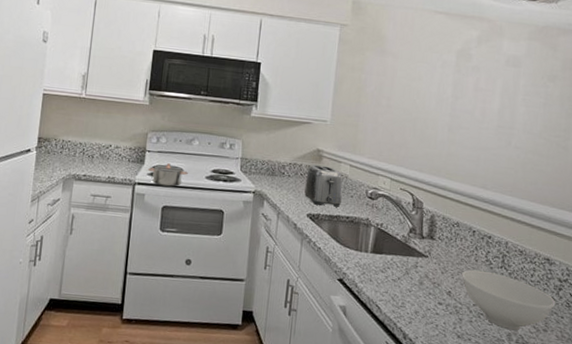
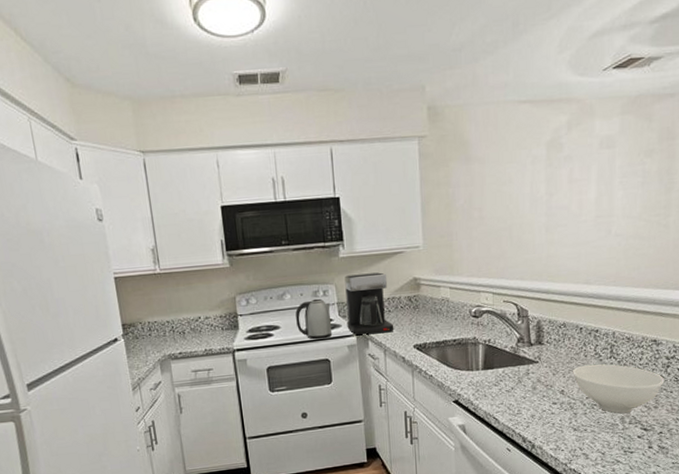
cooking pot: present [147,163,188,187] -> none [243,323,286,348]
kettle: none [199,150,234,190] -> present [295,298,333,340]
coffee maker: none [246,134,293,197] -> present [344,272,394,336]
toaster: present [304,164,342,207] -> none [407,293,446,335]

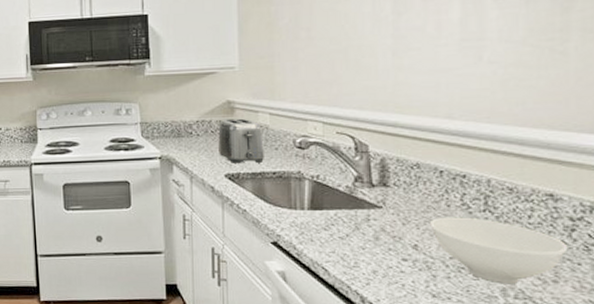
kettle: present [295,298,333,340] -> none [96,117,134,160]
coffee maker: present [344,272,394,336] -> none [149,93,203,159]
toaster: none [407,293,446,335] -> present [218,118,264,163]

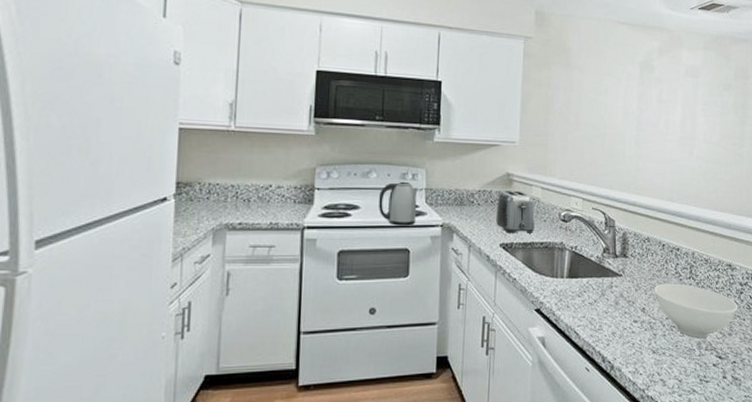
kettle: none [96,117,134,160] -> present [379,181,418,226]

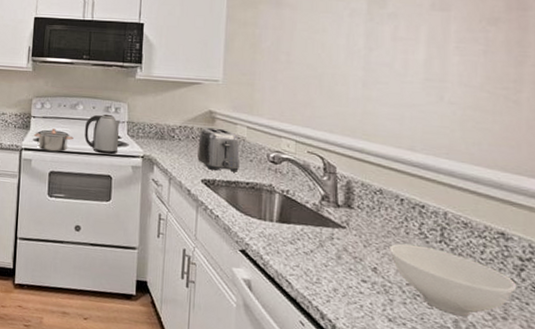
cooking pot: none [318,201,366,228] -> present [33,128,74,152]

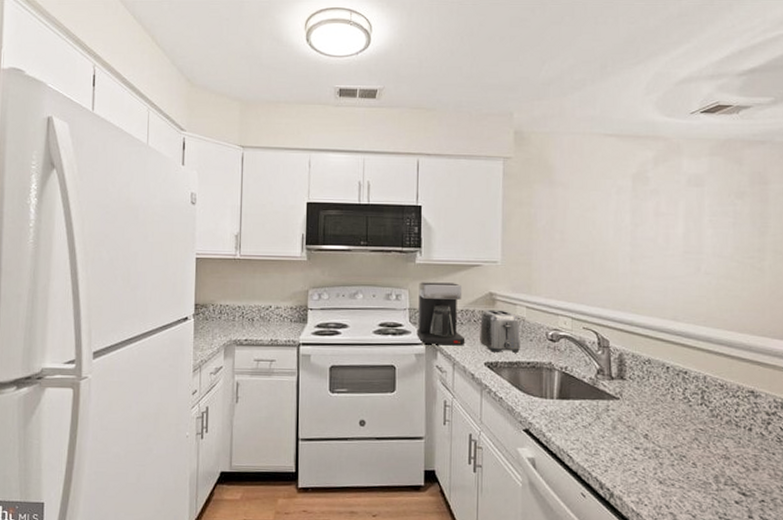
cooking pot: present [33,128,74,152] -> none [311,320,354,345]
kettle: present [84,114,120,155] -> none [366,301,402,344]
coffee maker: none [134,97,183,161] -> present [417,282,466,346]
bowl: present [389,243,517,317] -> none [658,409,765,472]

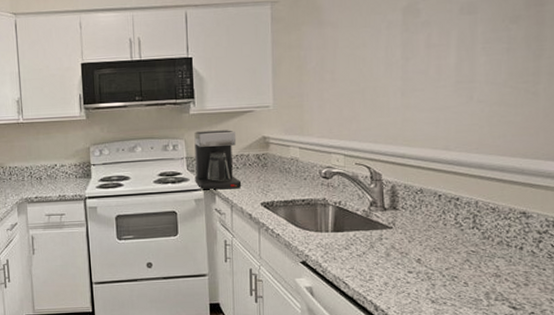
toaster: present [480,309,520,353] -> none [255,152,295,193]

